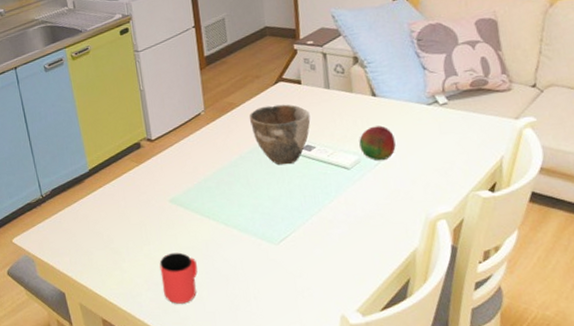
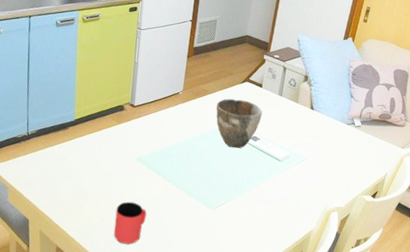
fruit: present [359,125,396,161] -> none [292,132,319,160]

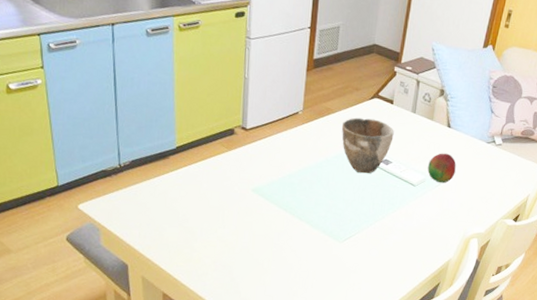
cup: present [114,201,147,245] -> none [229,238,266,286]
fruit: none [292,132,319,160] -> present [427,153,456,184]

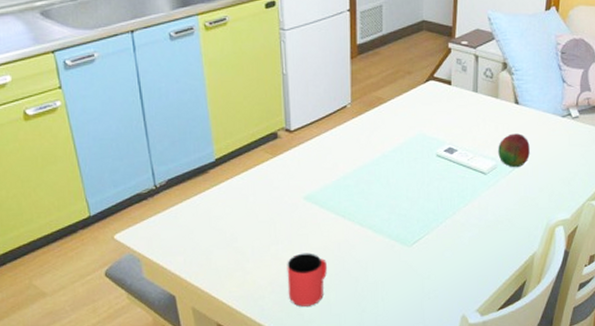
cup: none [229,238,266,286] -> present [287,253,327,307]
ceramic bowl: present [341,117,394,173] -> none [396,104,456,165]

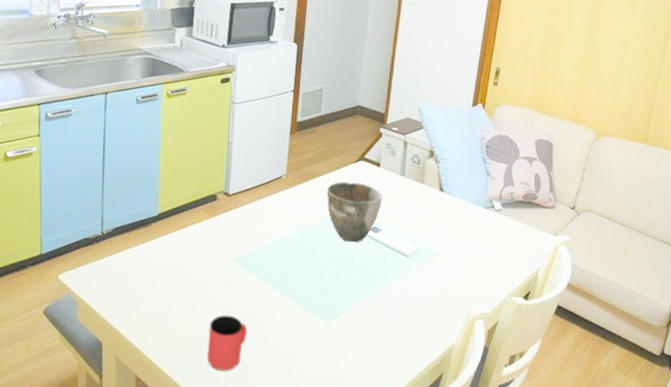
ceramic bowl: none [396,104,456,165] -> present [326,181,383,242]
fruit: present [498,133,530,168] -> none [421,219,452,254]

